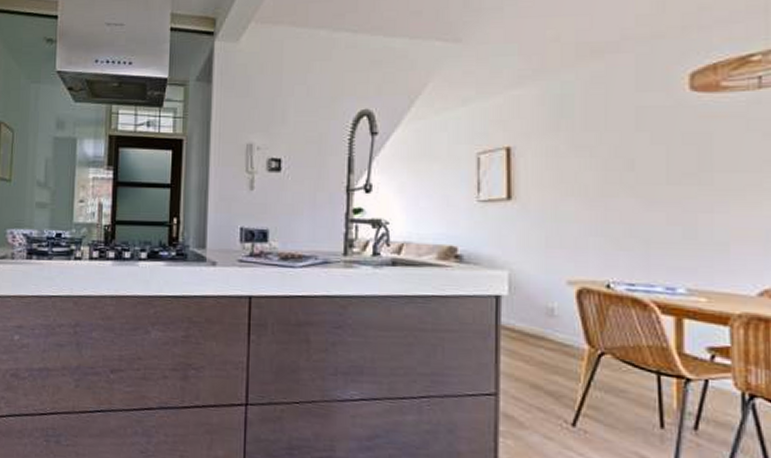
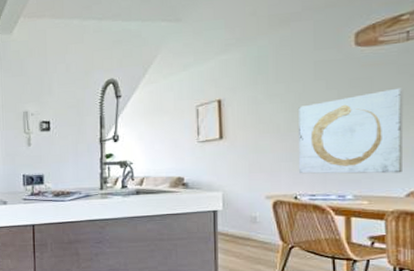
wall art: none [612,149,755,263] -> present [298,87,404,174]

